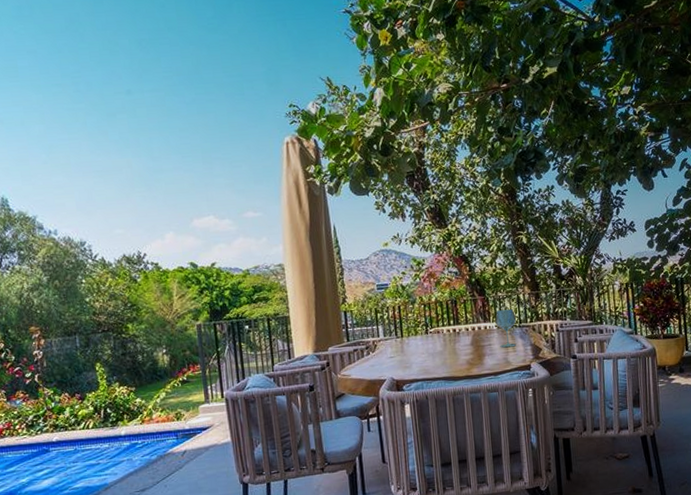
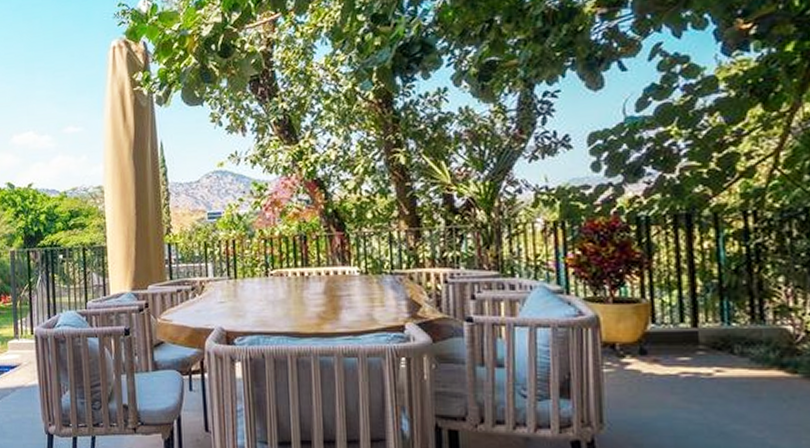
wine glass: present [495,309,517,348] -> none [357,250,386,301]

